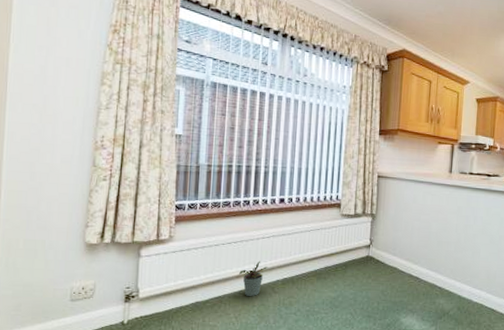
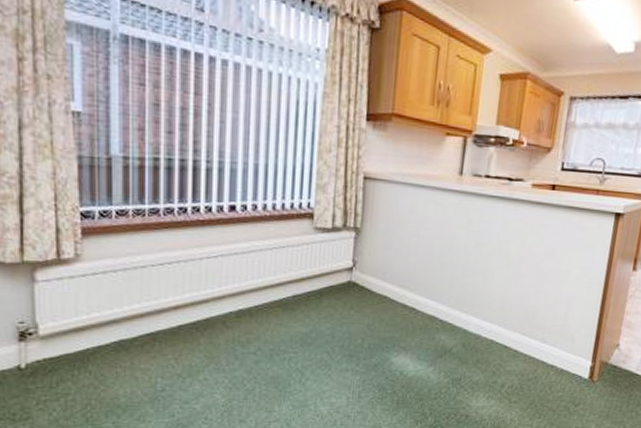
potted plant: present [239,261,268,297] -> none [177,287,216,333]

